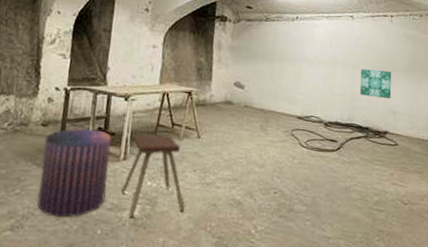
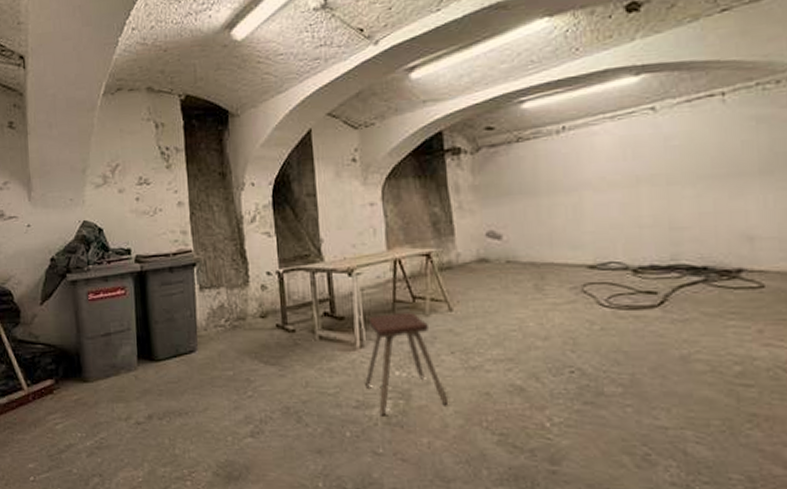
stool: present [37,128,112,218] -> none [266,315,349,420]
wall art: present [360,68,392,99] -> none [681,177,741,221]

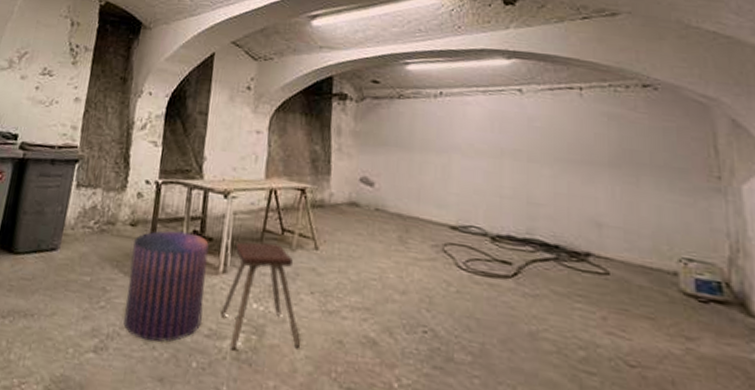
stool: none [266,315,349,420] -> present [123,230,209,343]

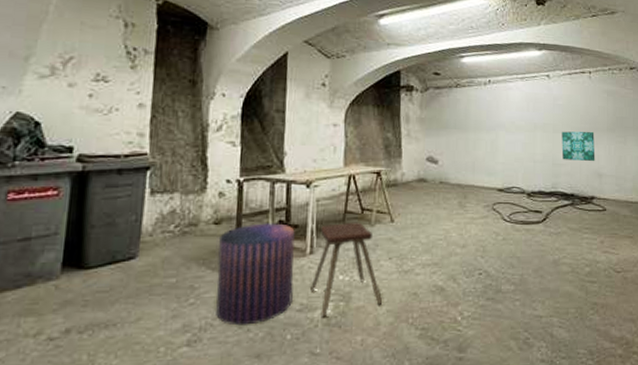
wall art: none [540,161,591,205] -> present [561,131,595,161]

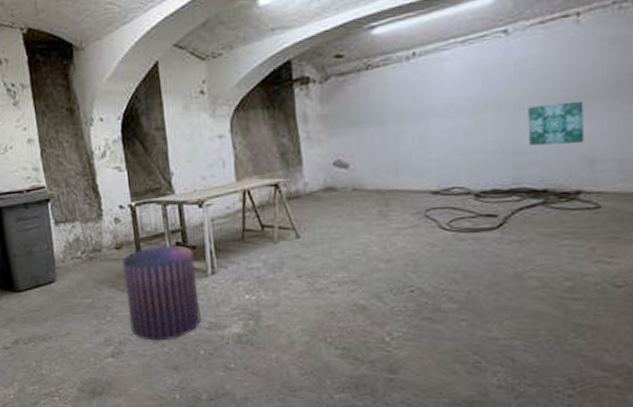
music stool: present [310,222,383,318] -> none [217,240,296,336]

